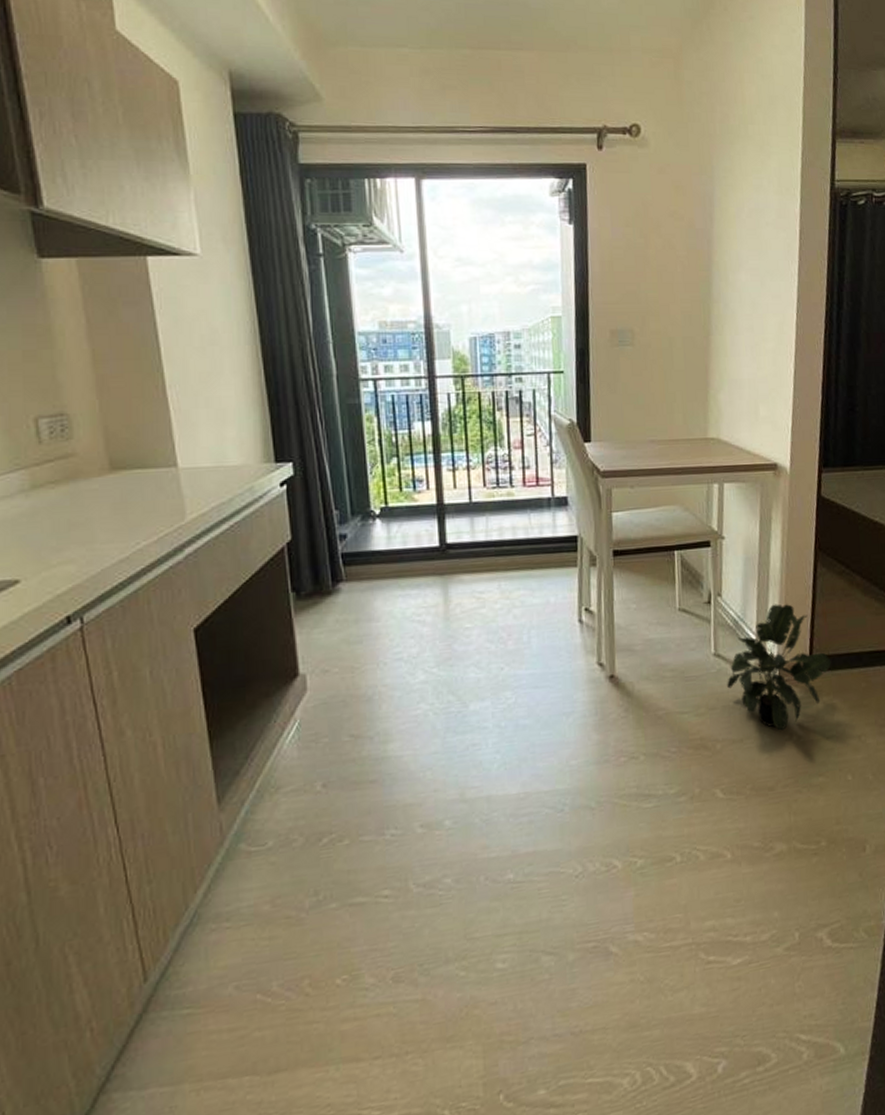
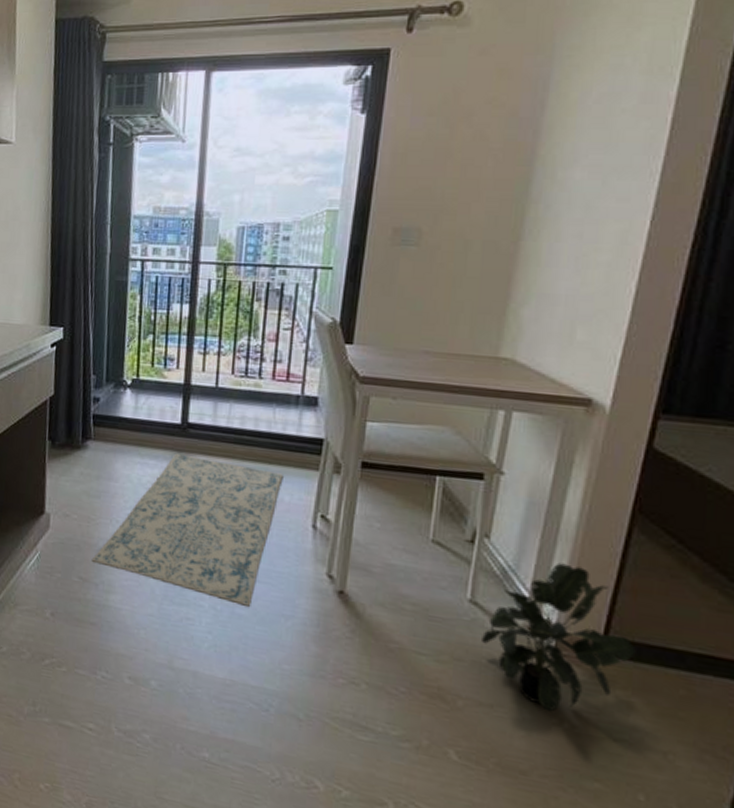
rug: none [361,576,546,716] -> present [91,453,284,606]

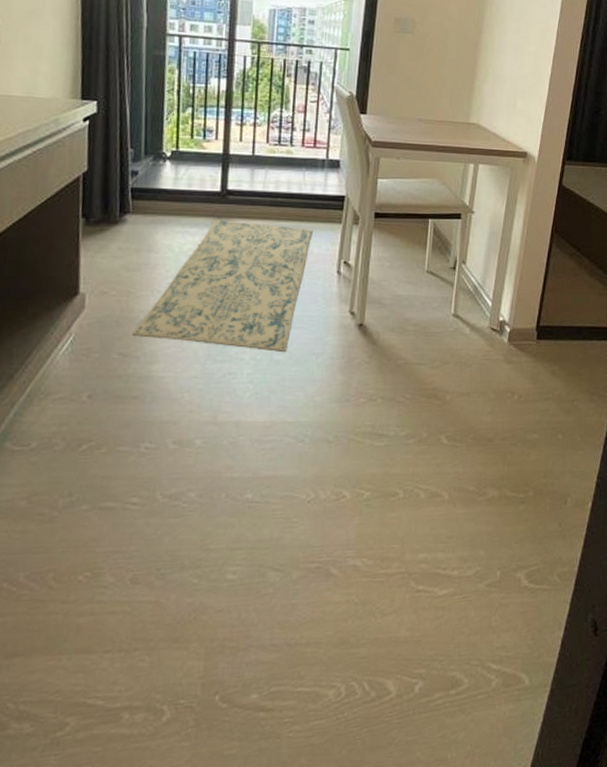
potted plant: present [482,563,636,712] -> none [462,276,555,389]

